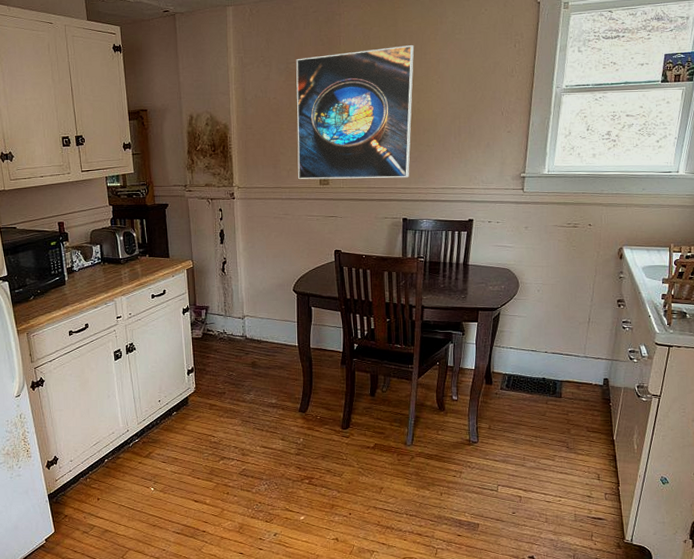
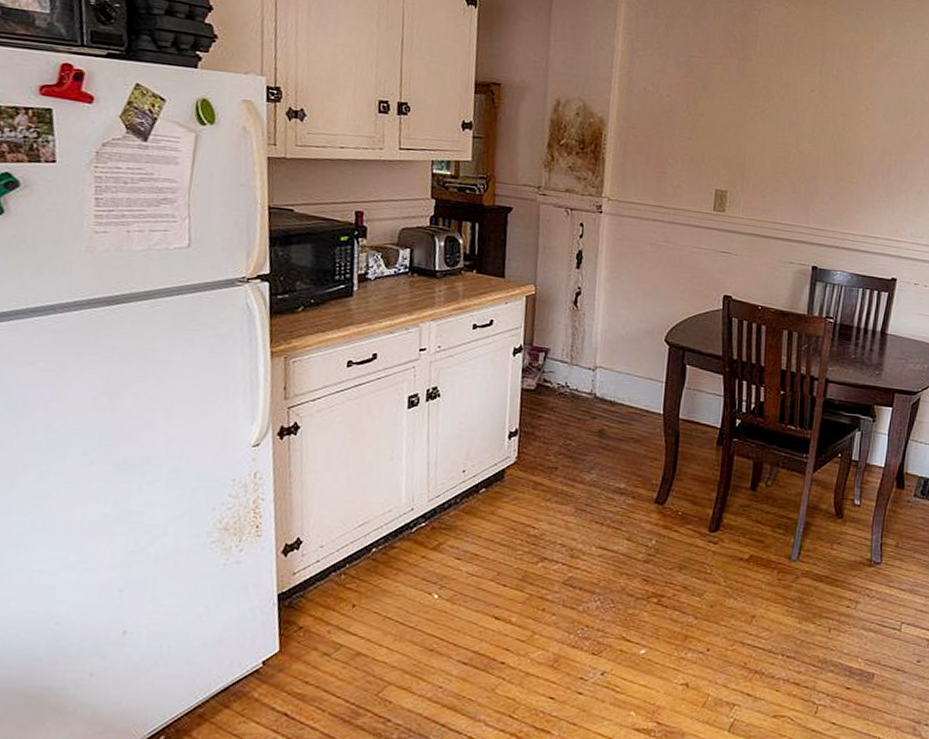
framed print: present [296,45,415,180] -> none [687,53,844,217]

